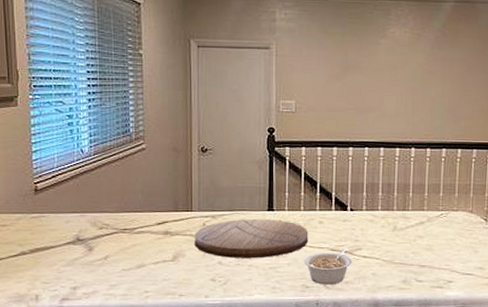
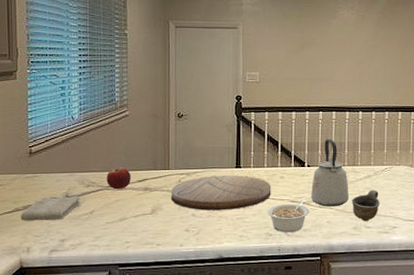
washcloth: none [27,239,93,266] -> present [20,197,80,221]
fruit: none [122,208,150,233] -> present [107,167,132,190]
kettle: none [354,179,398,257] -> present [311,139,349,207]
cup: none [401,238,434,274] -> present [352,189,381,222]

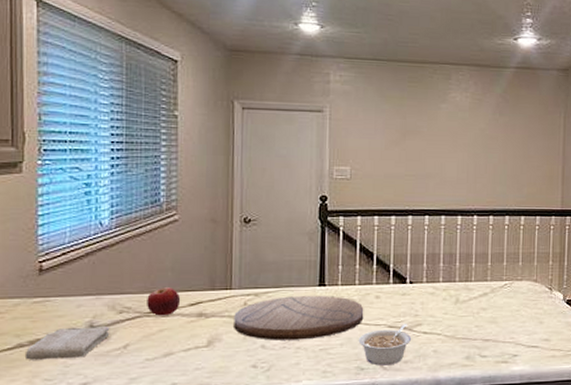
kettle: present [311,139,349,207] -> none [414,249,460,333]
cup: present [352,189,381,222] -> none [464,310,499,349]

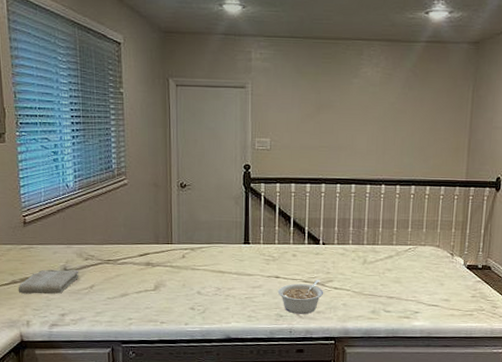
fruit: present [147,287,181,316] -> none [106,240,132,264]
cutting board: present [234,295,364,340] -> none [175,251,283,289]

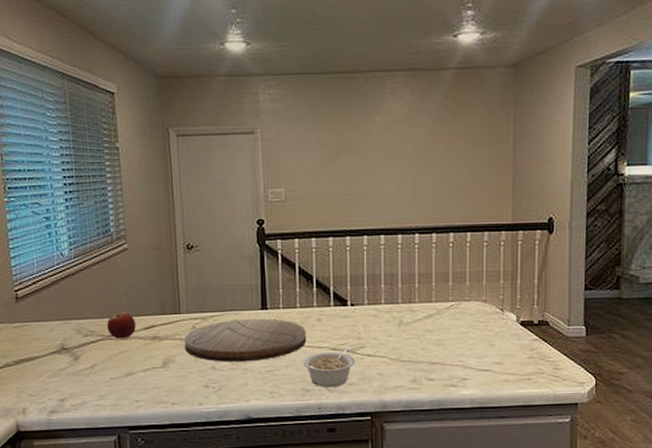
washcloth: present [18,269,79,294] -> none [12,348,79,378]
fruit: none [106,240,132,264] -> present [107,312,137,339]
cutting board: none [175,251,283,289] -> present [184,318,307,362]

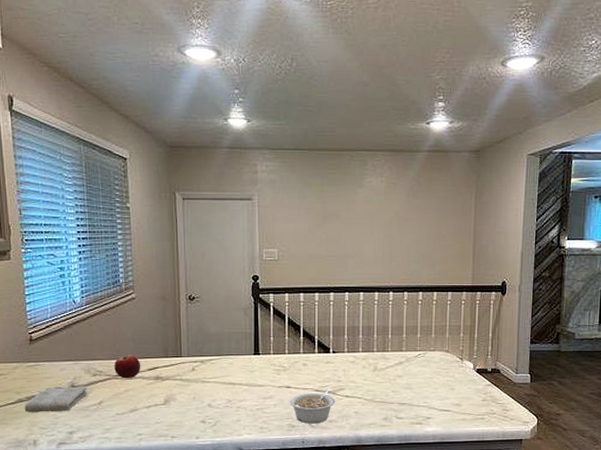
washcloth: none [12,348,79,378] -> present [24,386,87,412]
cutting board: present [184,318,307,362] -> none [185,362,293,400]

